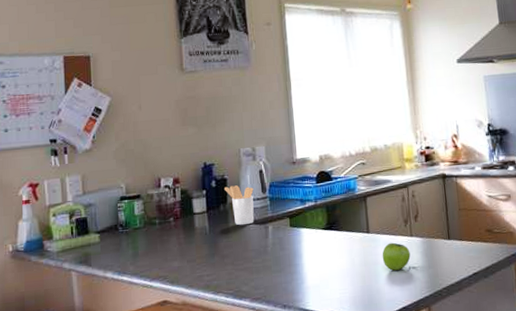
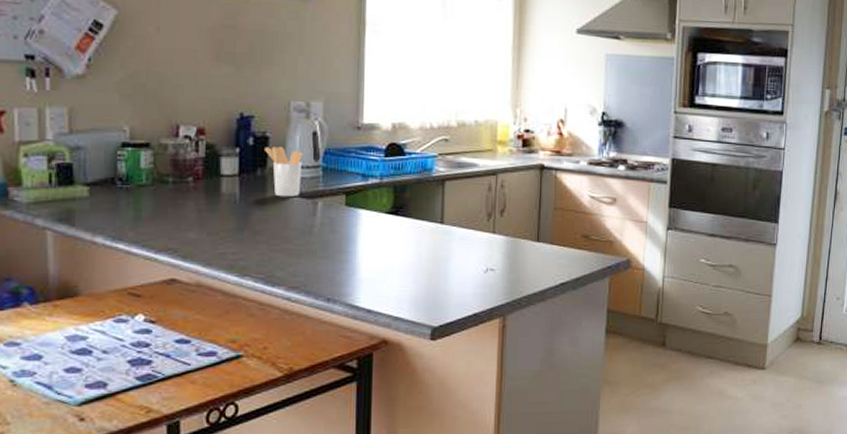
fruit: present [382,242,411,271] -> none [455,238,490,271]

